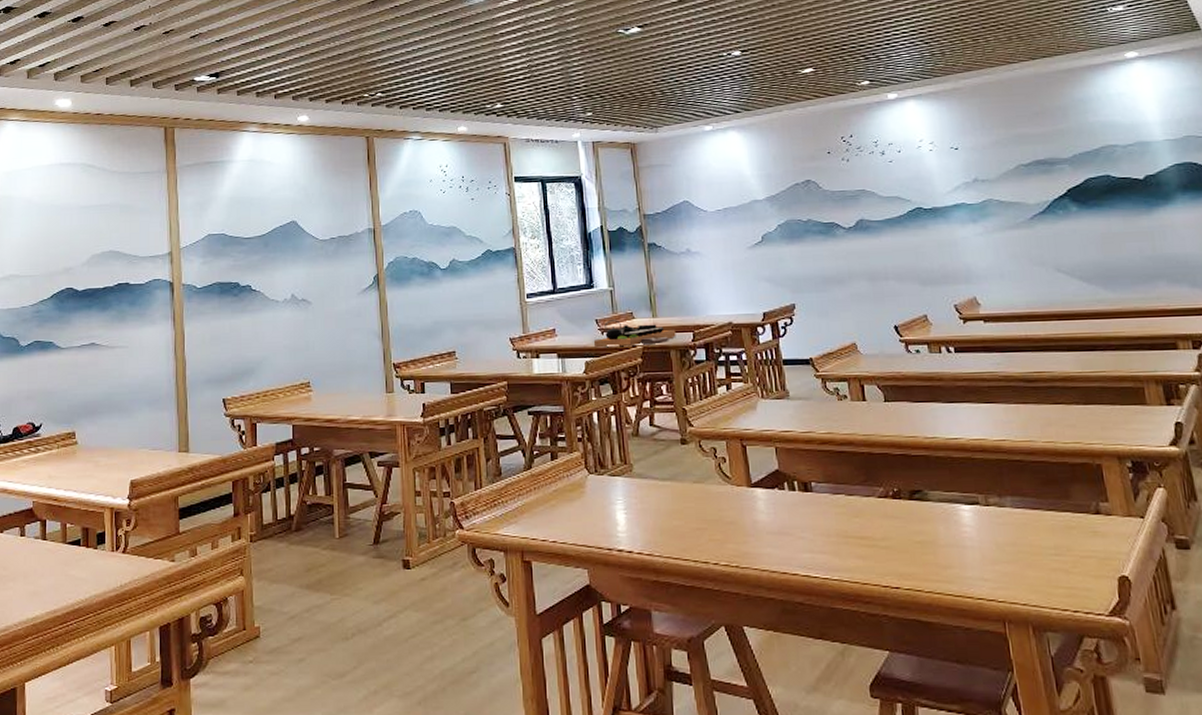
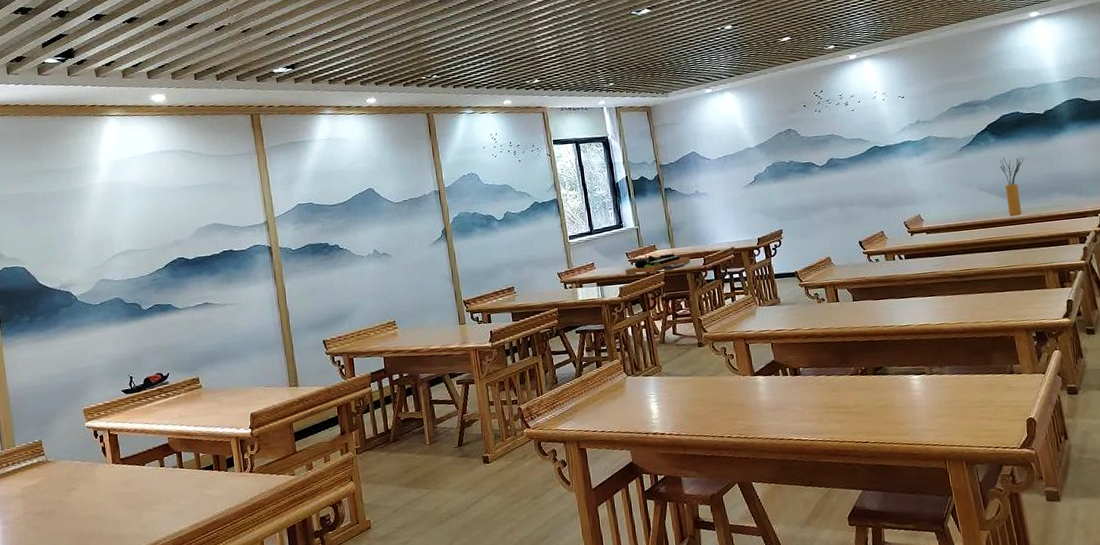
vase: none [1084,232,1117,308] -> present [1000,157,1024,217]

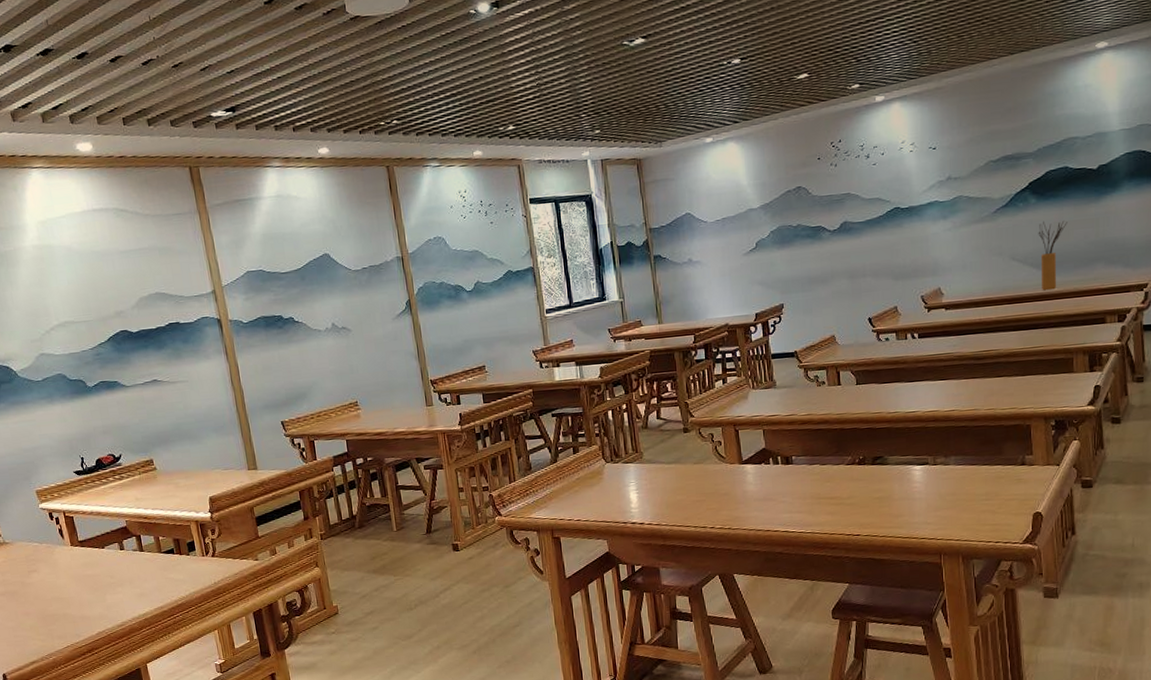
tea set: present [625,252,691,276] -> none [606,328,679,355]

